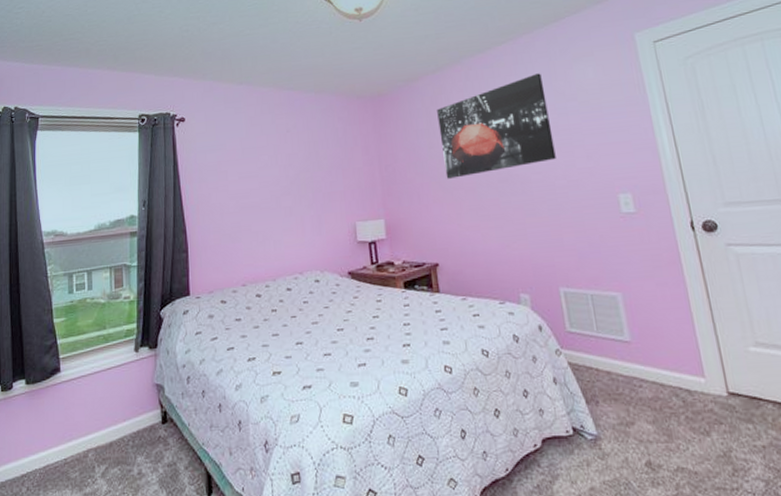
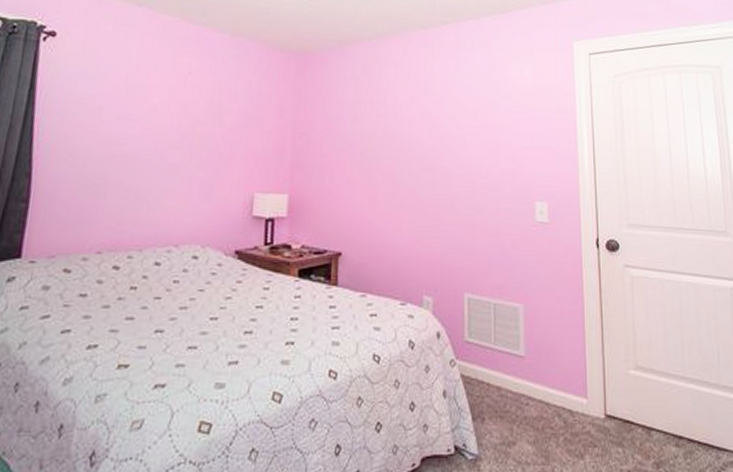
wall art: present [437,73,556,179] -> none [365,62,482,160]

